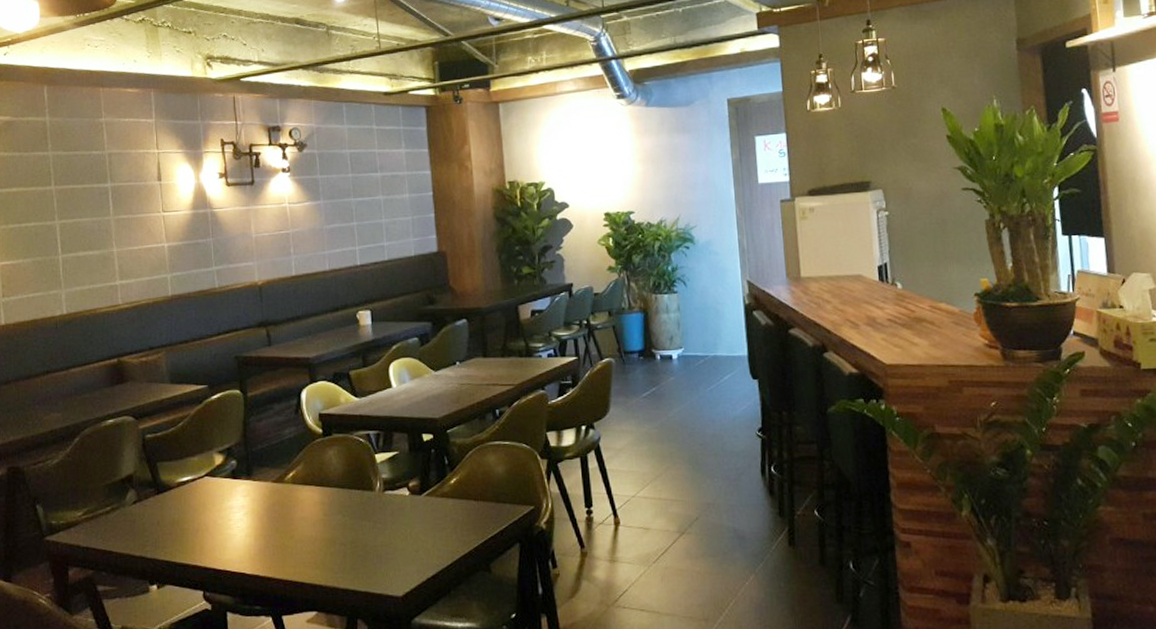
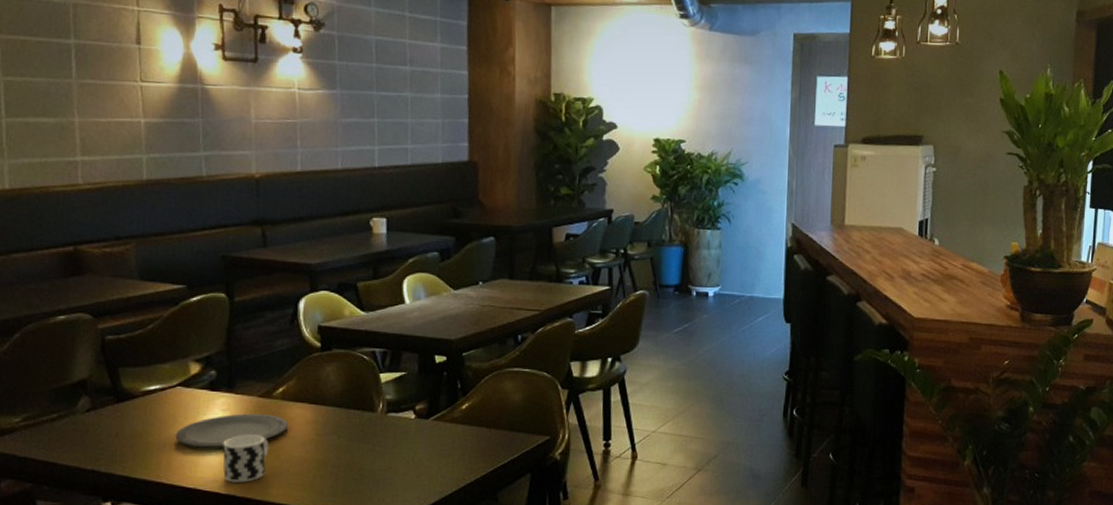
plate: none [206,497,299,532] -> present [175,413,288,448]
cup: none [245,517,285,563] -> present [223,434,269,482]

